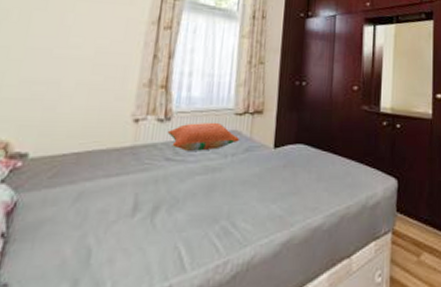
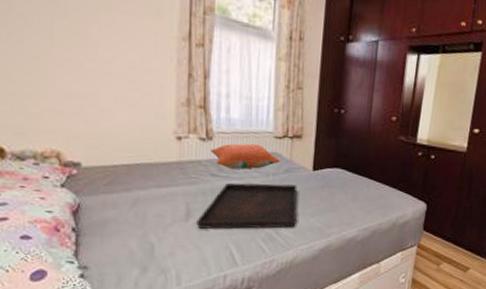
serving tray: none [143,165,258,226] -> present [197,182,298,230]

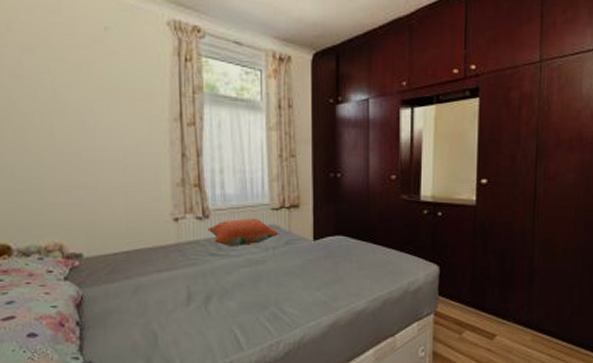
serving tray: present [197,182,298,230] -> none [198,257,301,314]

